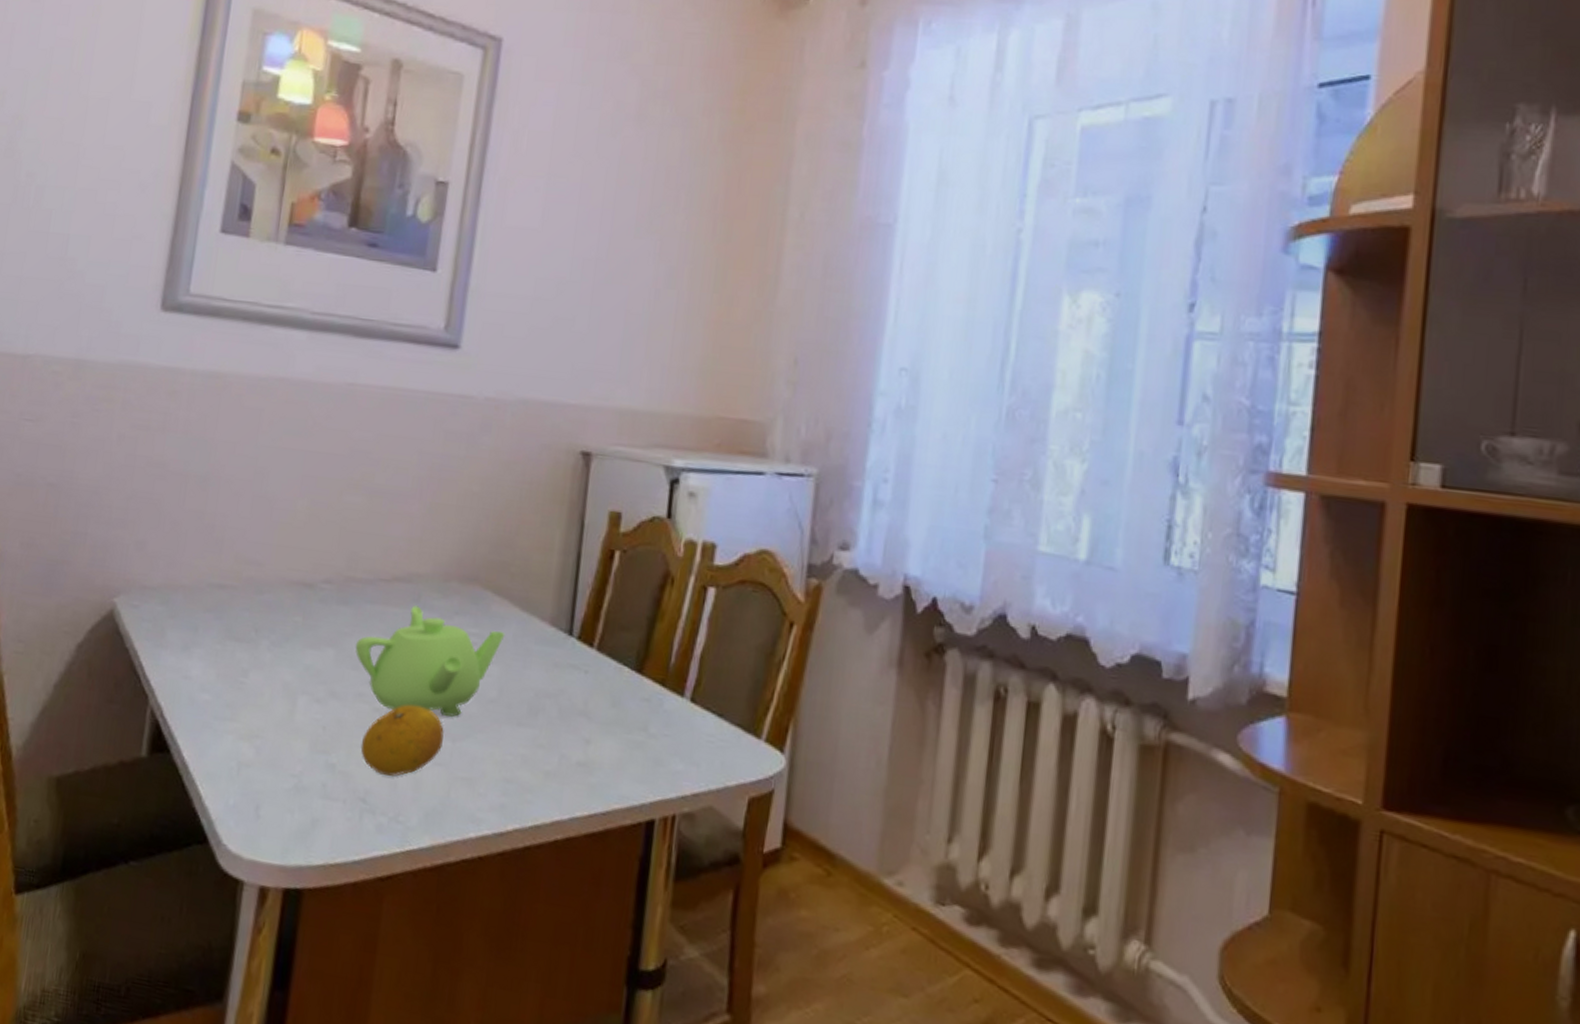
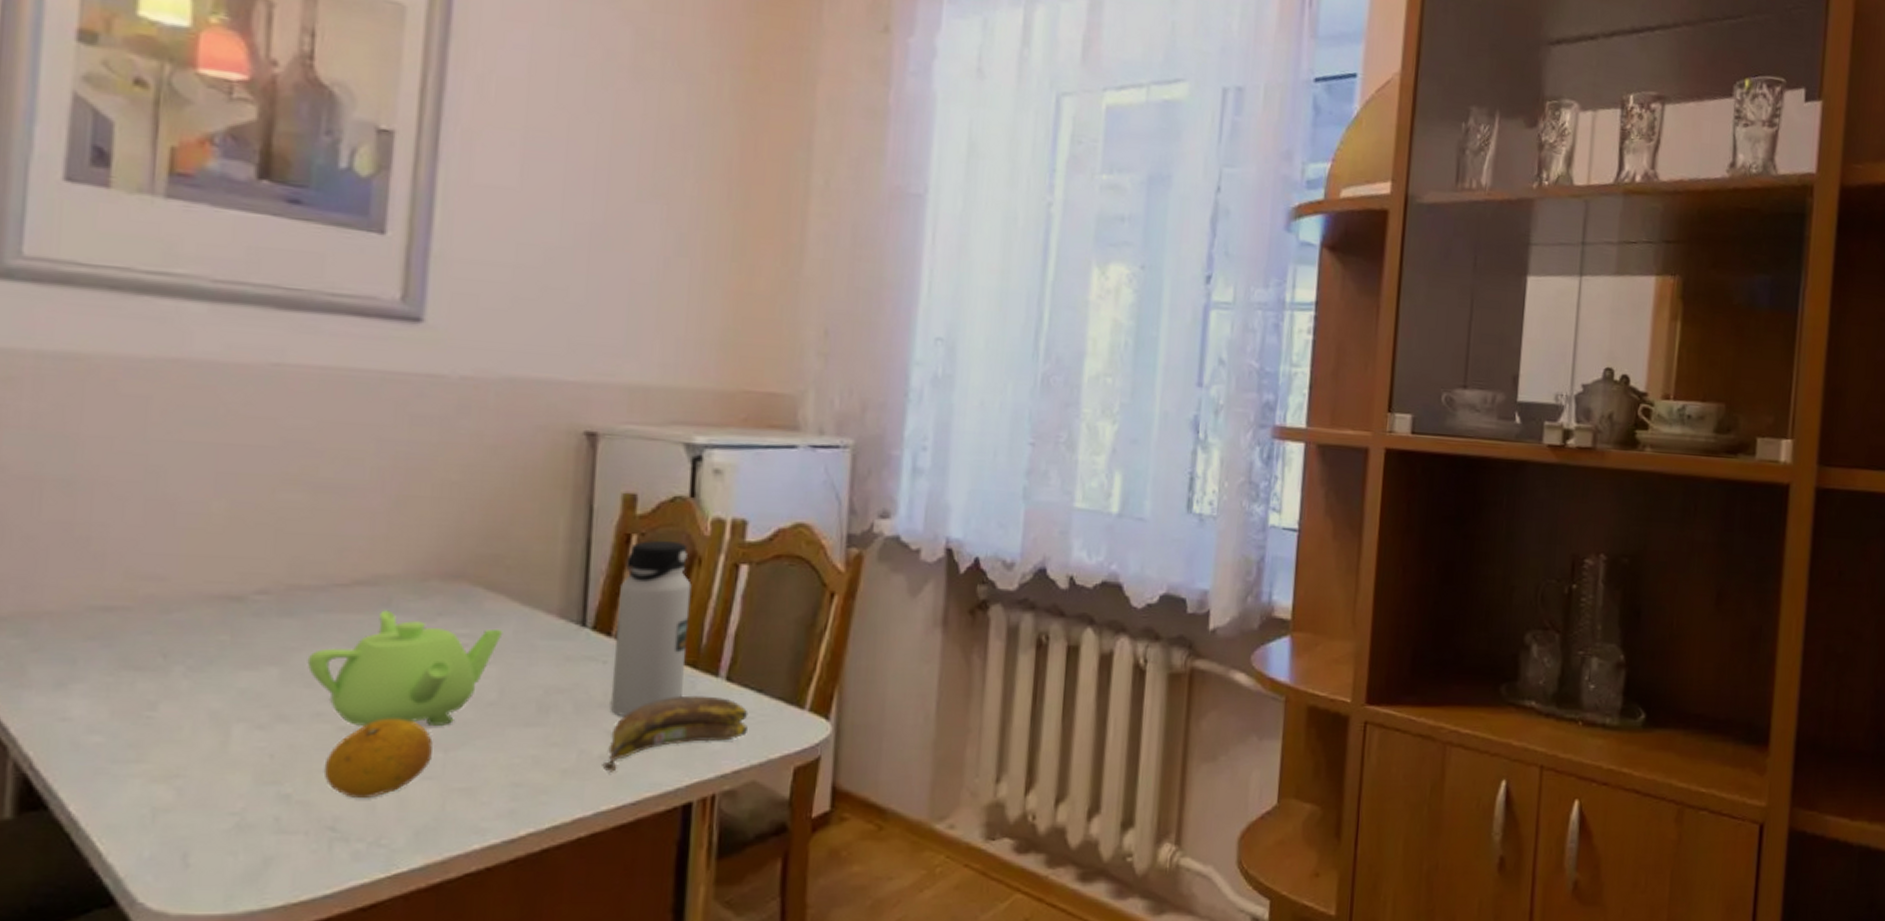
banana: none [579,712,709,780] -> present [602,695,749,772]
water bottle: none [588,557,665,726] -> present [610,541,692,716]

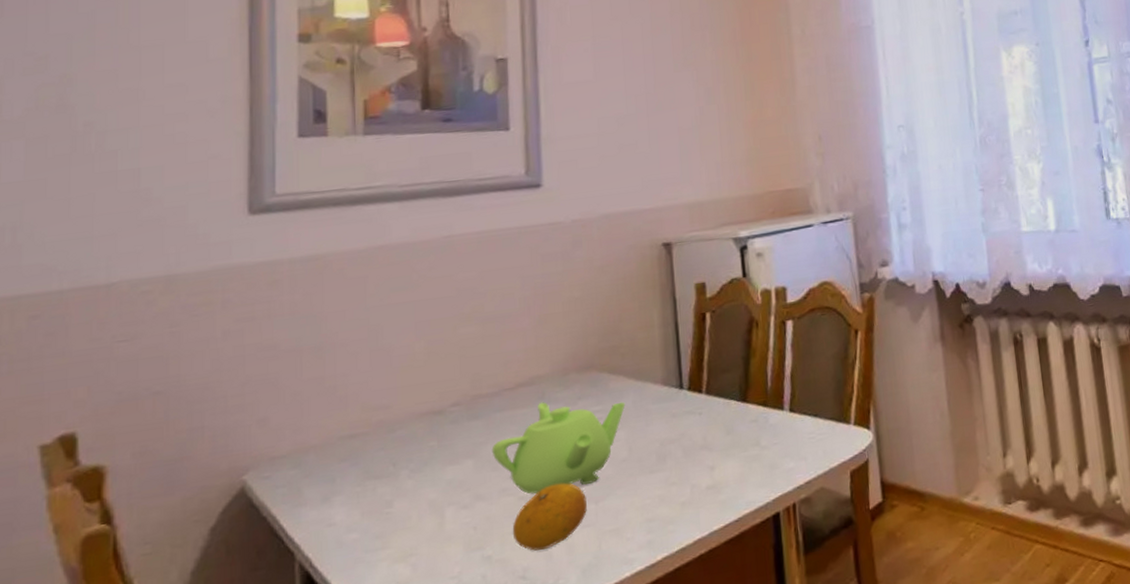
banana: present [602,695,749,772] -> none [709,425,811,499]
water bottle: present [610,541,692,716] -> none [703,312,759,453]

